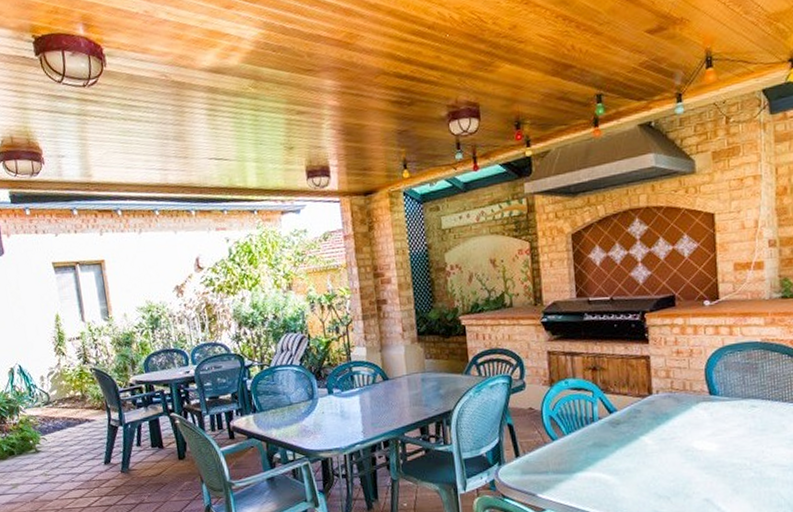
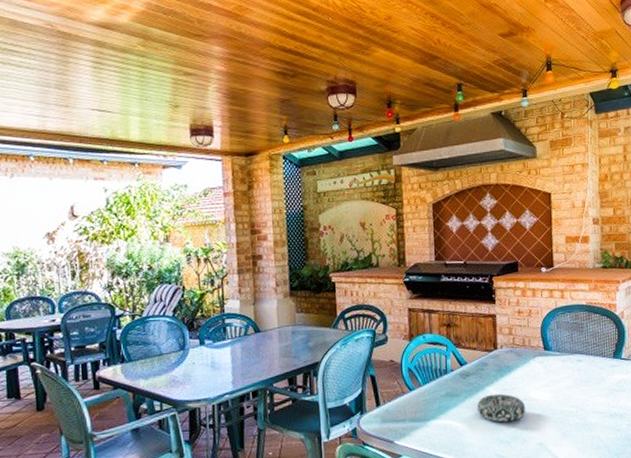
decorative bowl: none [629,444,689,476] -> present [477,393,526,423]

